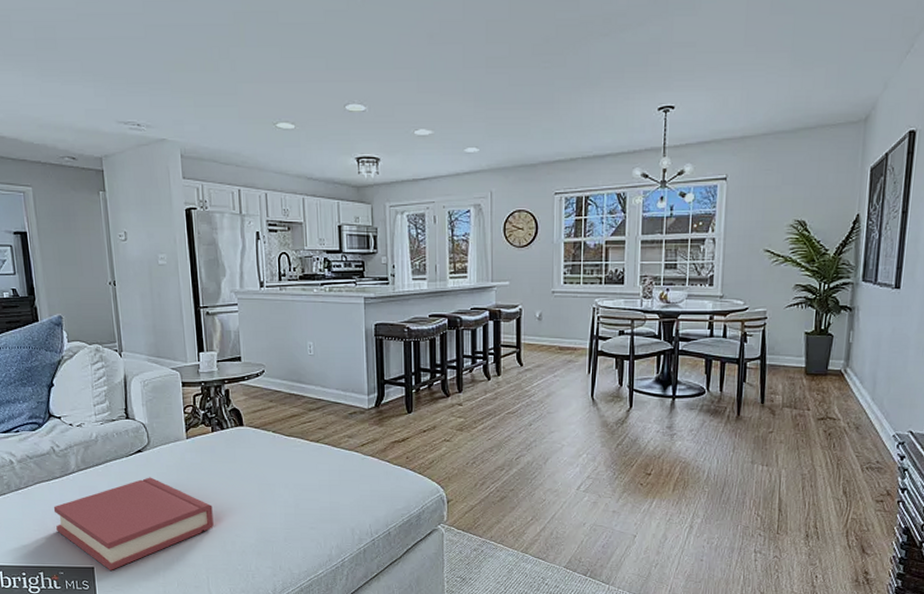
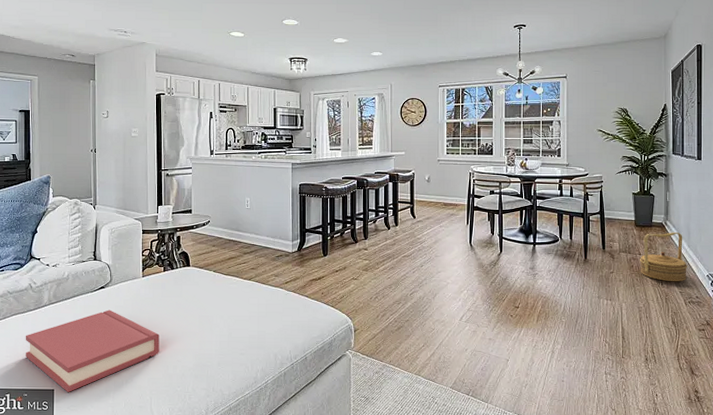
basket: none [807,382,870,444] -> present [640,232,688,282]

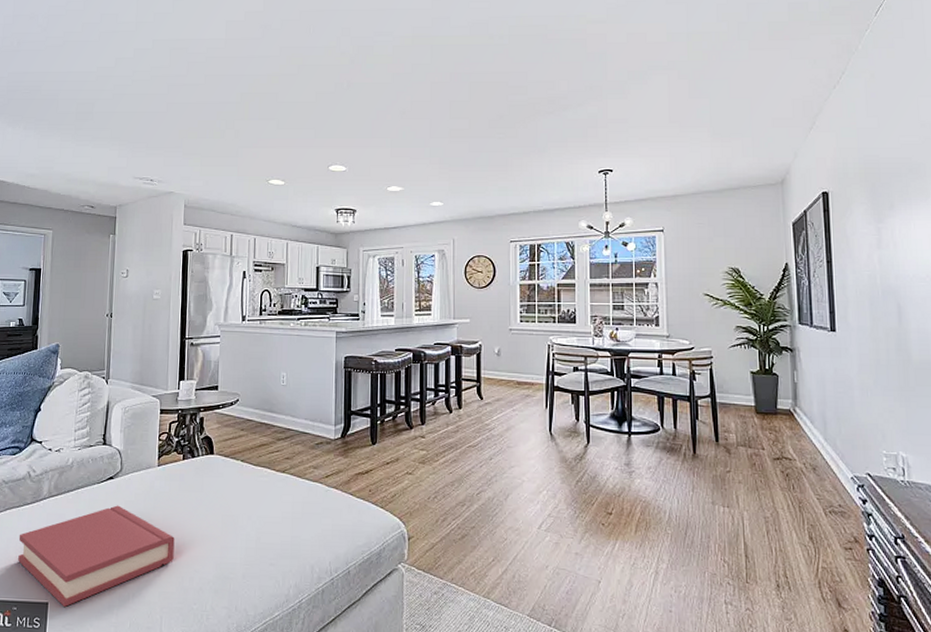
basket: present [640,232,688,282] -> none [764,421,826,486]

